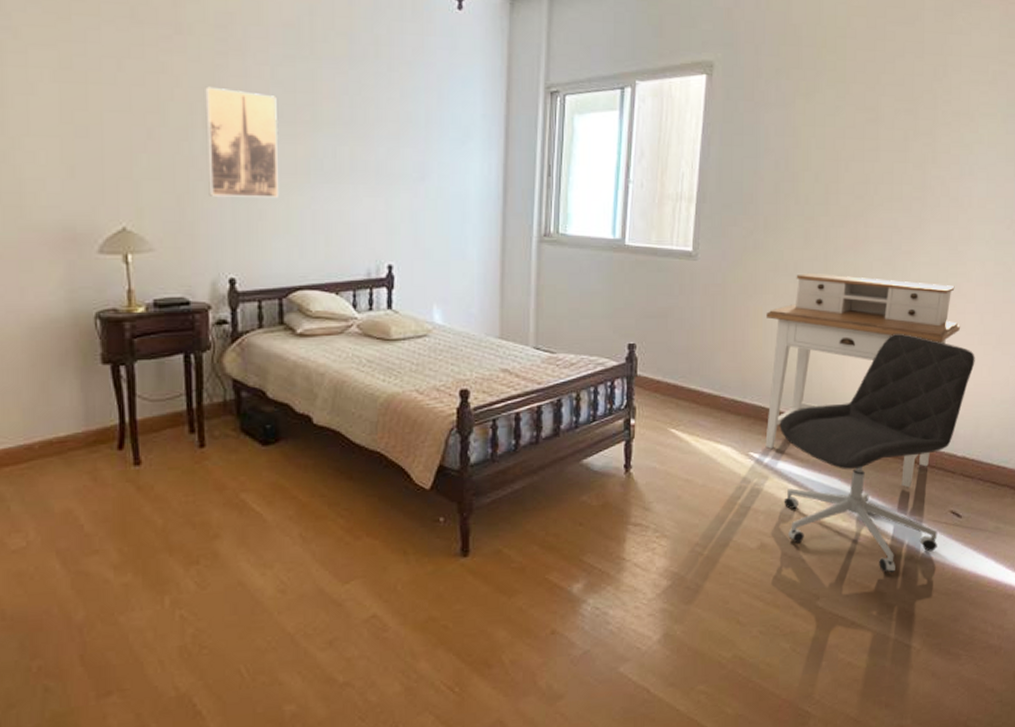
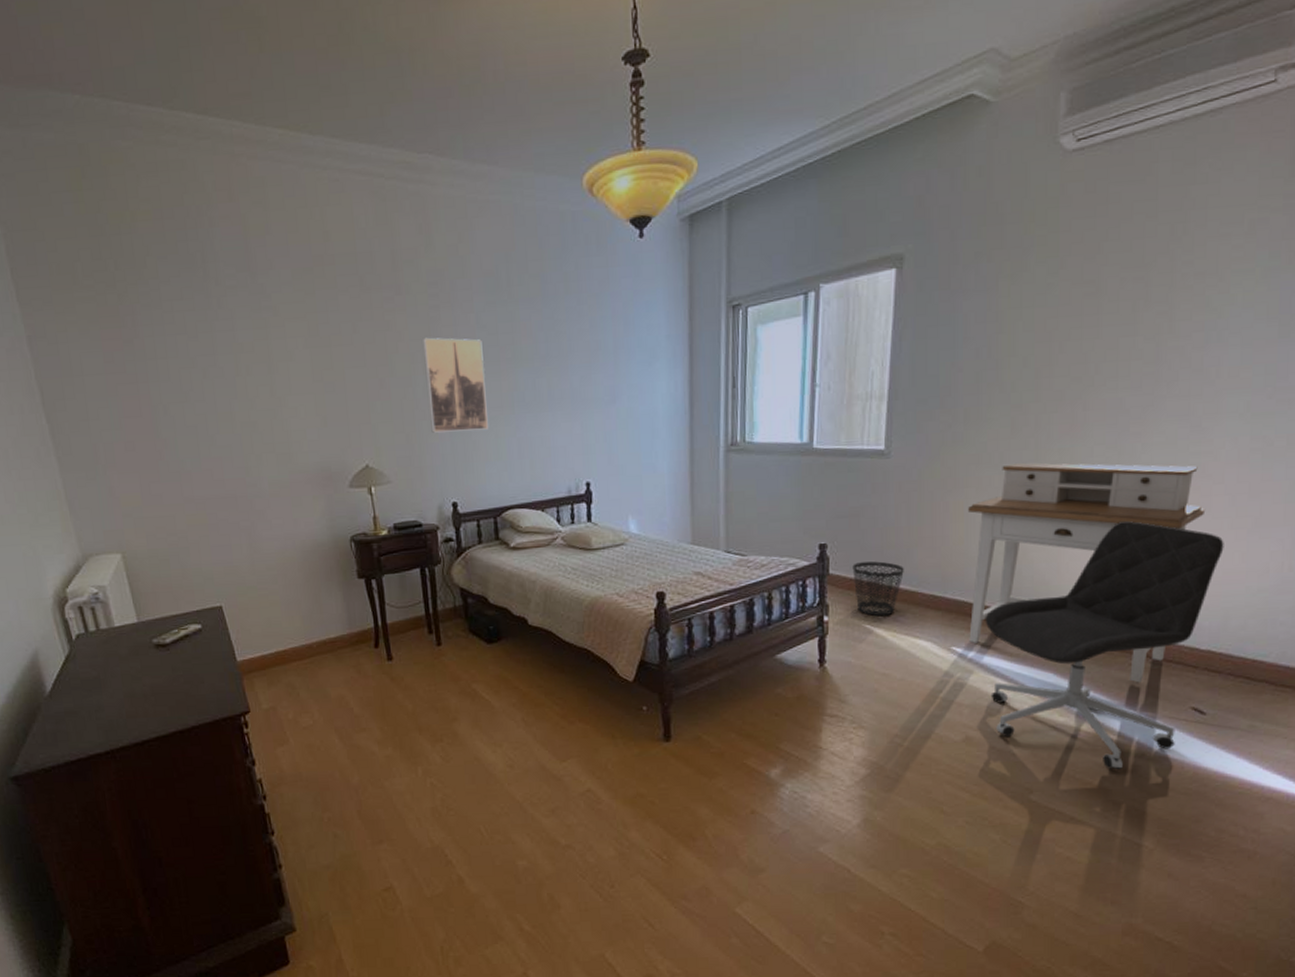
wastebasket: none [659,364,708,421] -> present [852,561,904,617]

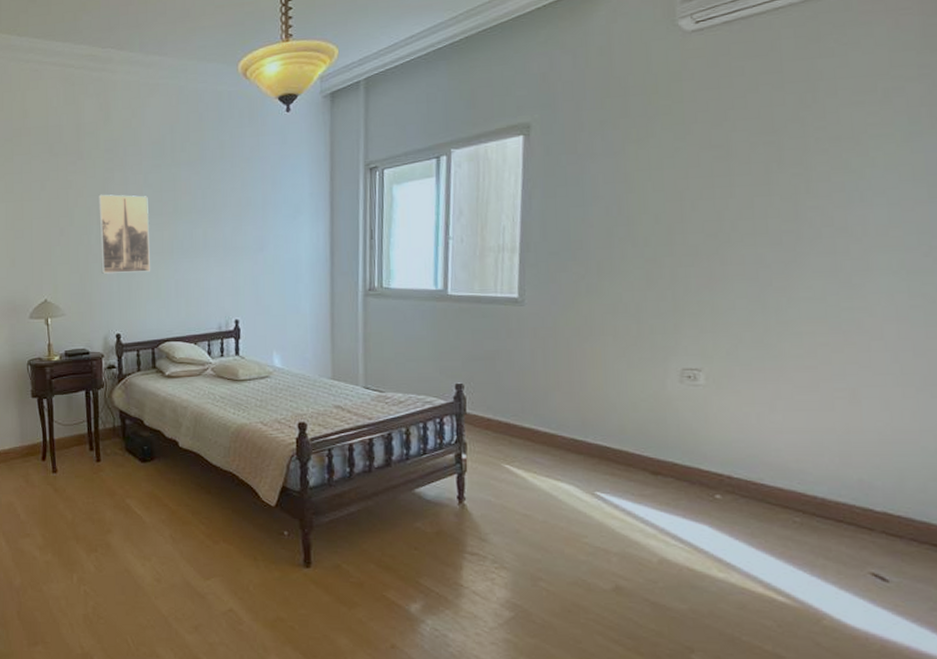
wastebasket: present [852,561,904,617] -> none [489,403,542,457]
desk: present [968,462,1206,683] -> none [606,313,866,542]
office chair: present [985,521,1224,770] -> none [629,374,891,636]

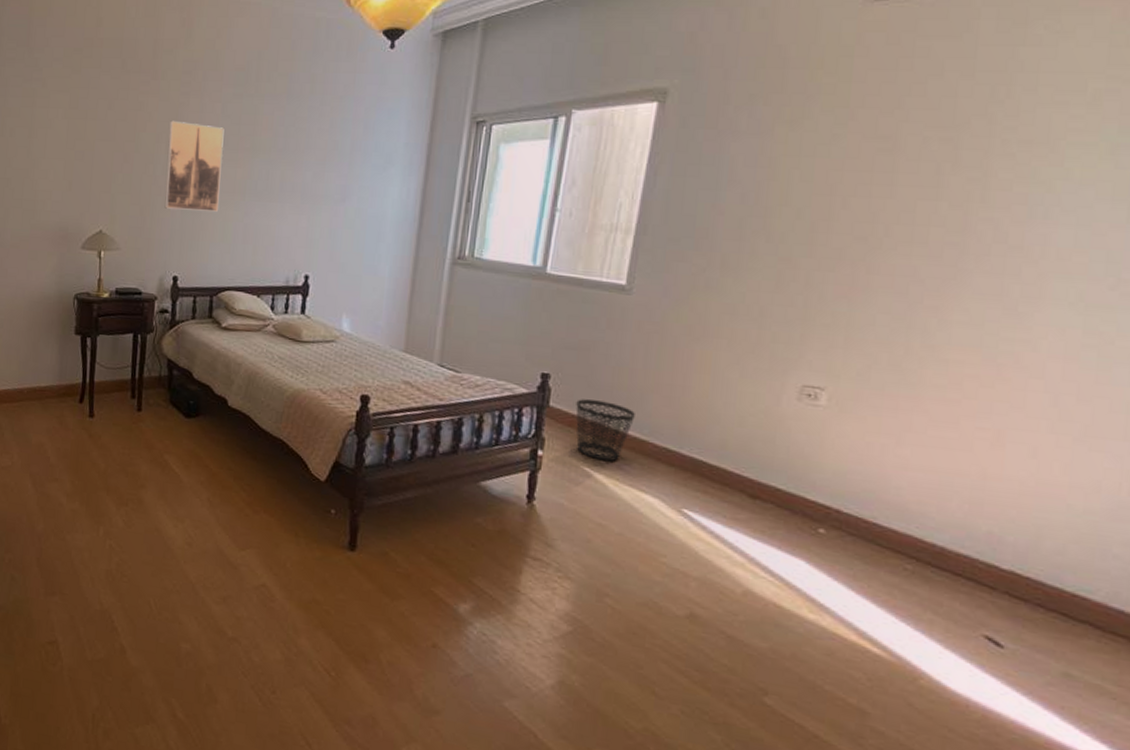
wastebasket: none [489,403,542,457] -> present [576,399,635,462]

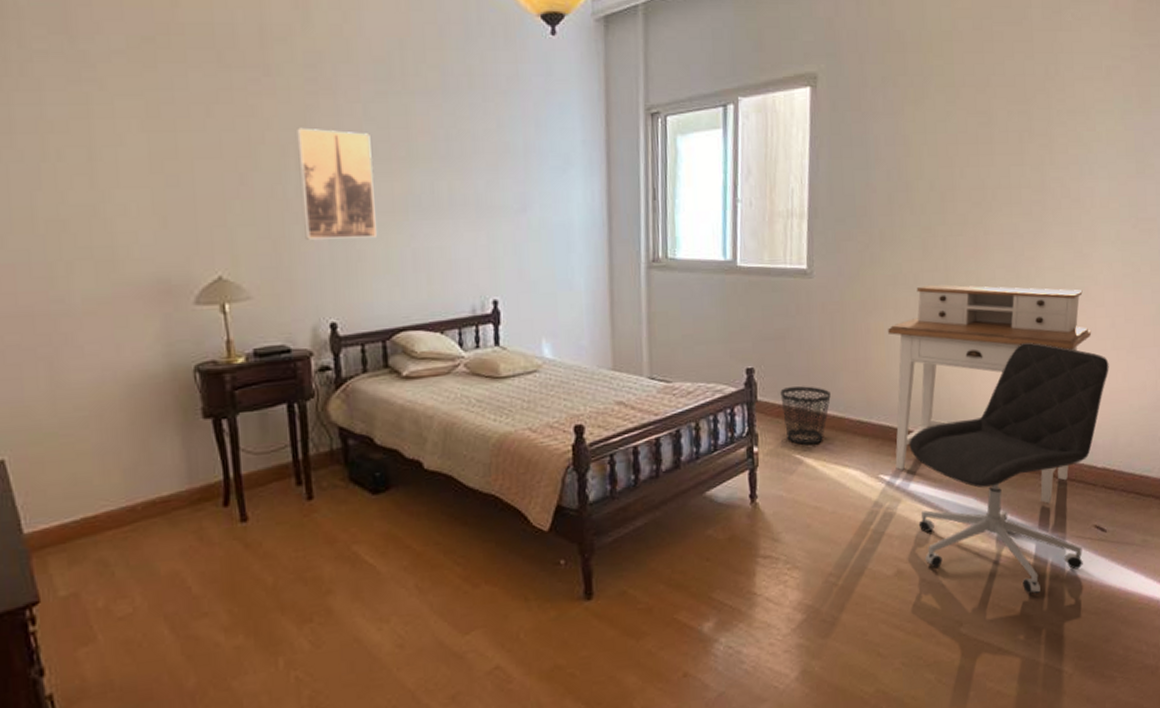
desk: none [704,319,1018,593] -> present [888,284,1092,504]
office chair: none [725,403,1040,692] -> present [909,342,1109,595]

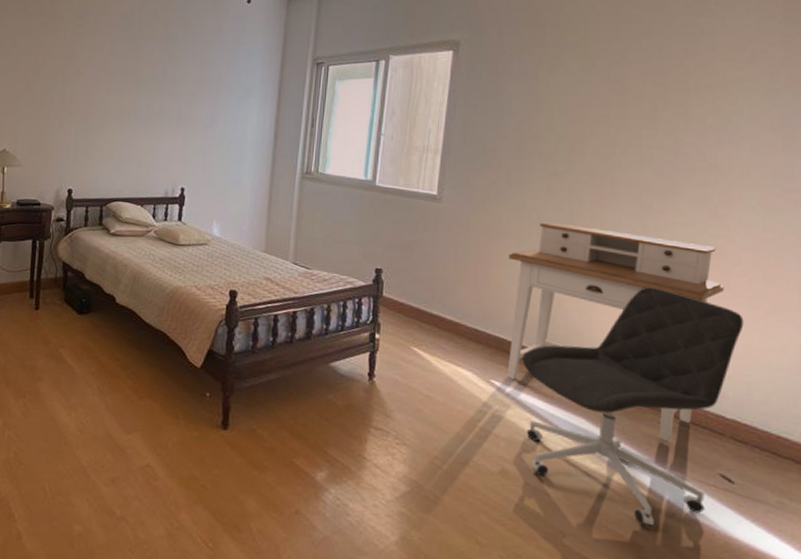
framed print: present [296,127,376,240] -> none [61,56,113,134]
wastebasket: present [780,386,831,445] -> none [403,289,450,342]

